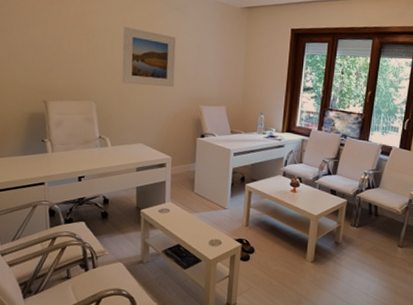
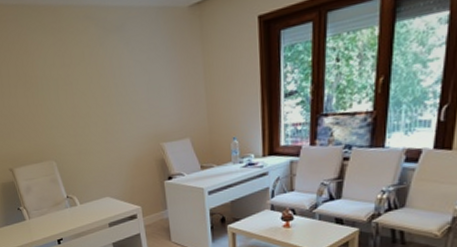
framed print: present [122,27,176,88] -> none [63,66,129,135]

